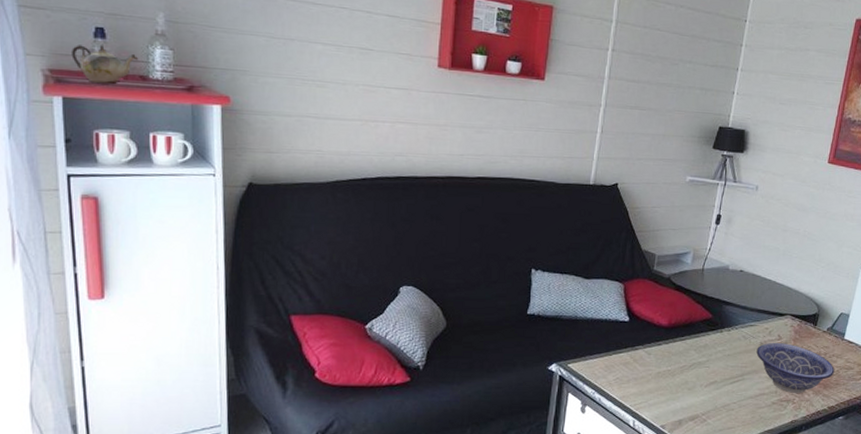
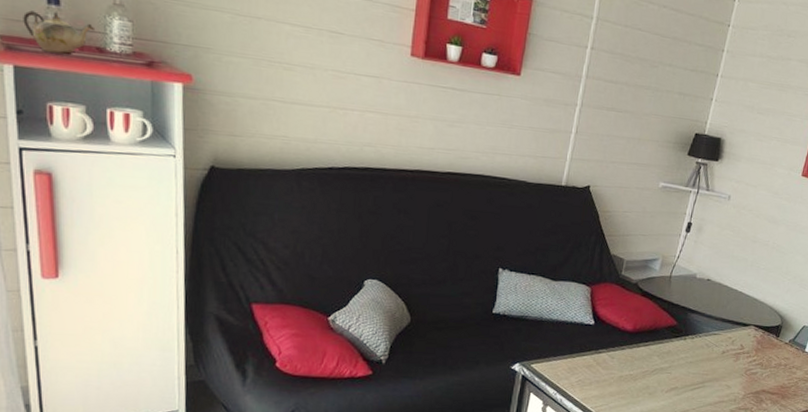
decorative bowl: present [756,342,834,393] -> none [718,351,794,402]

